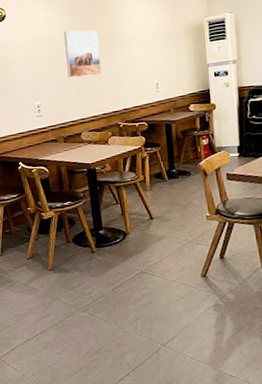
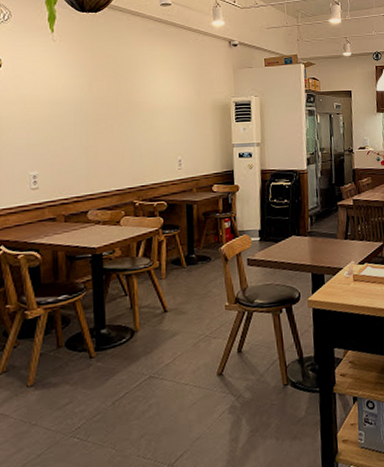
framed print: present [64,30,102,78] -> none [76,92,118,147]

